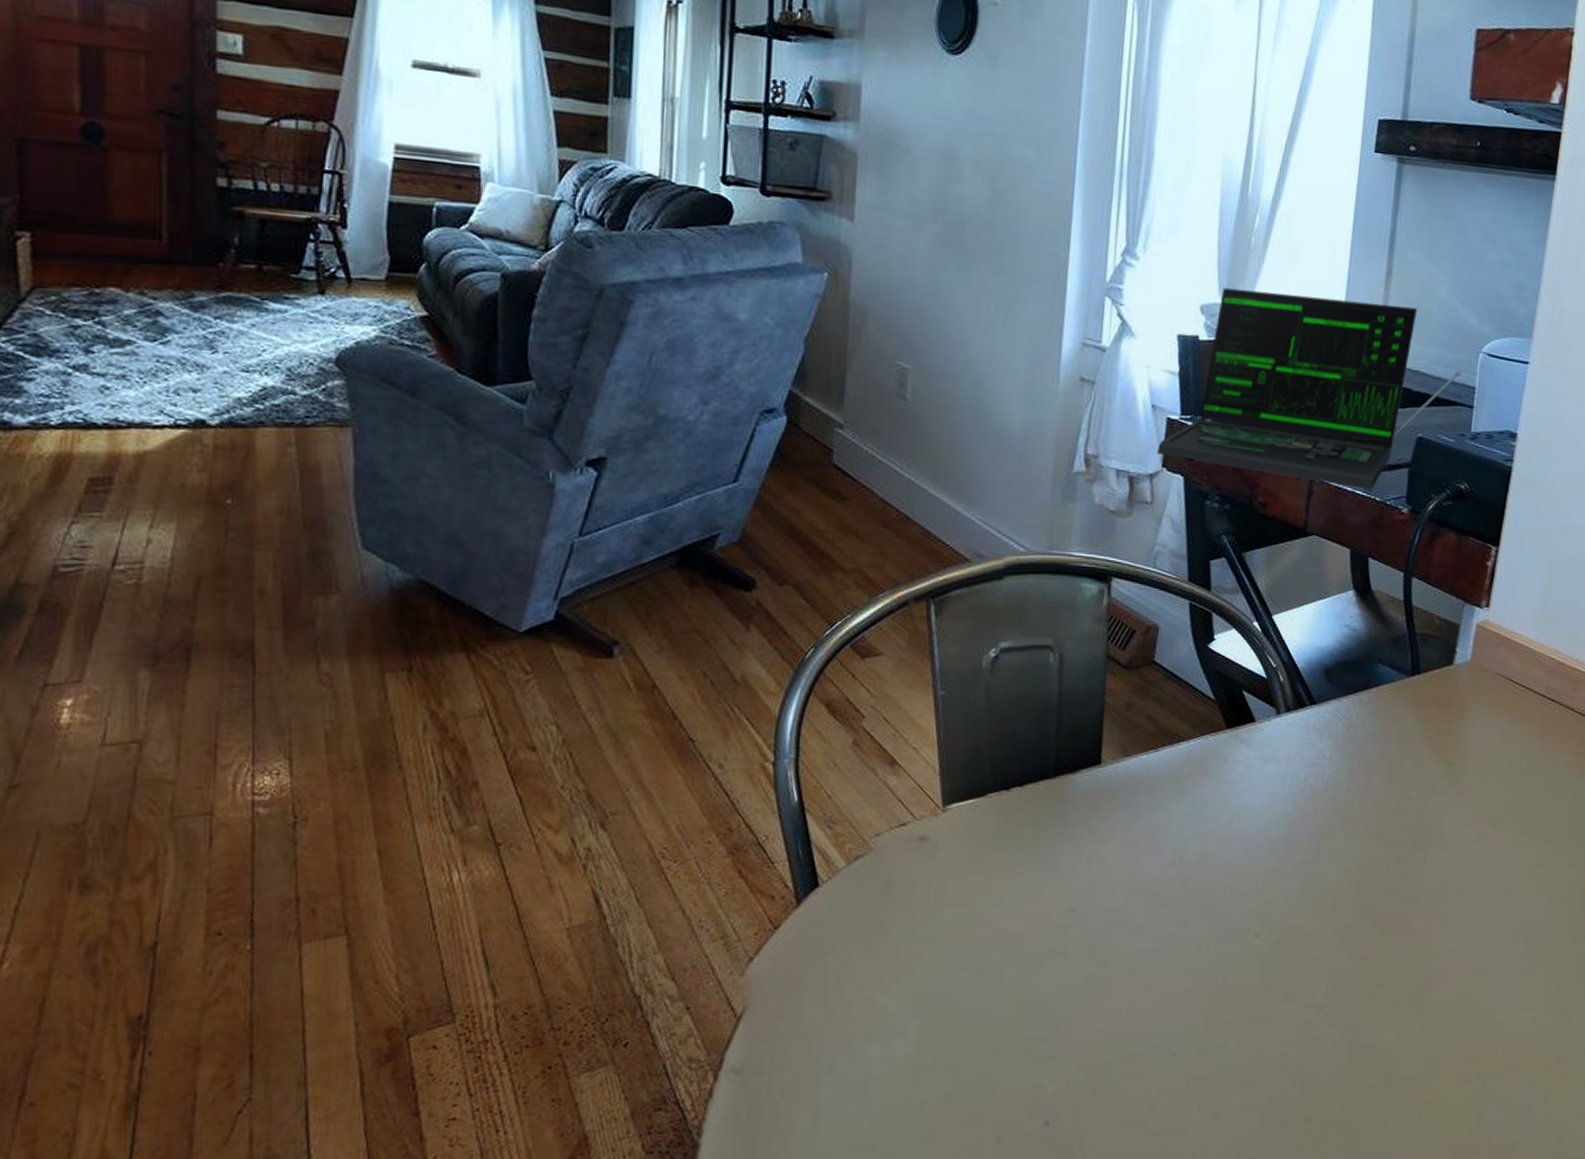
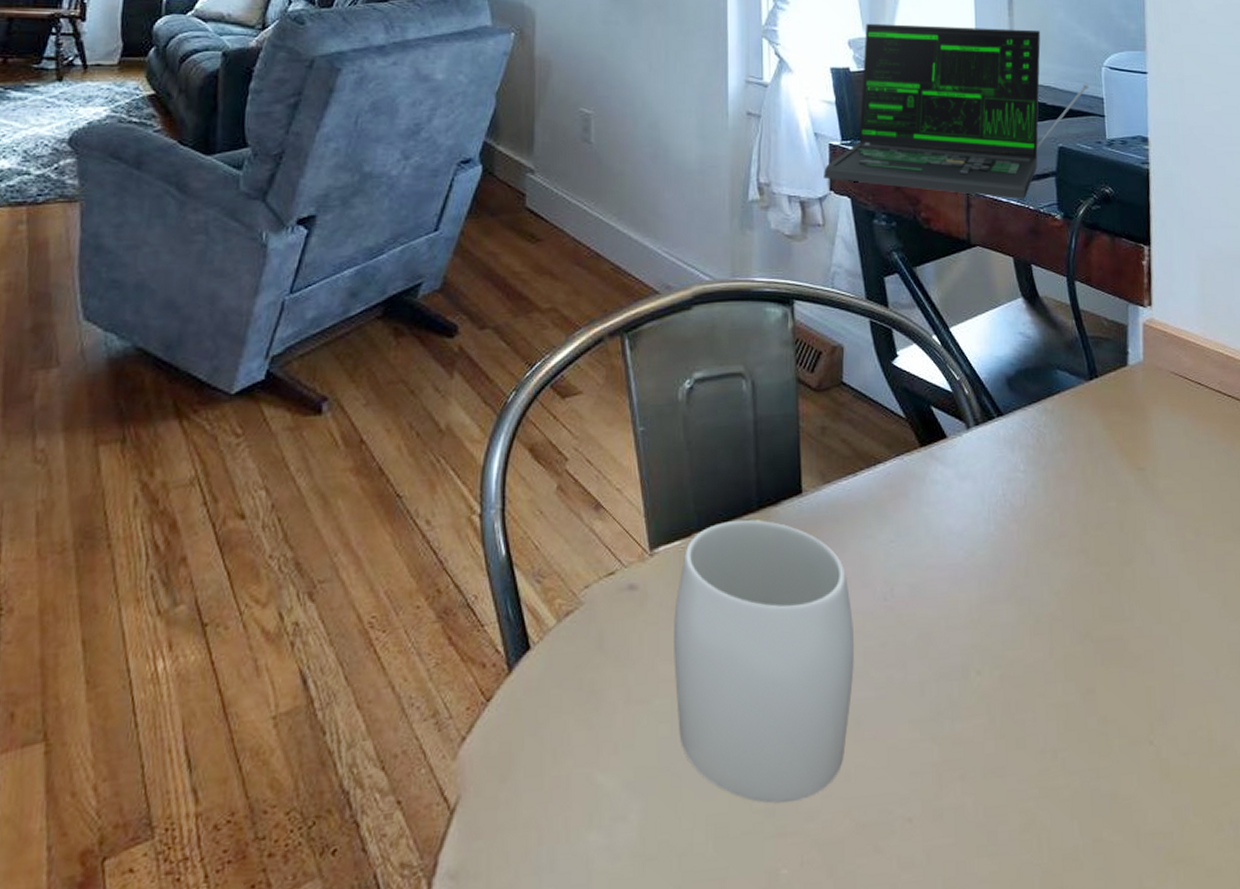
mug: none [959,784,1140,1033] -> present [674,519,855,804]

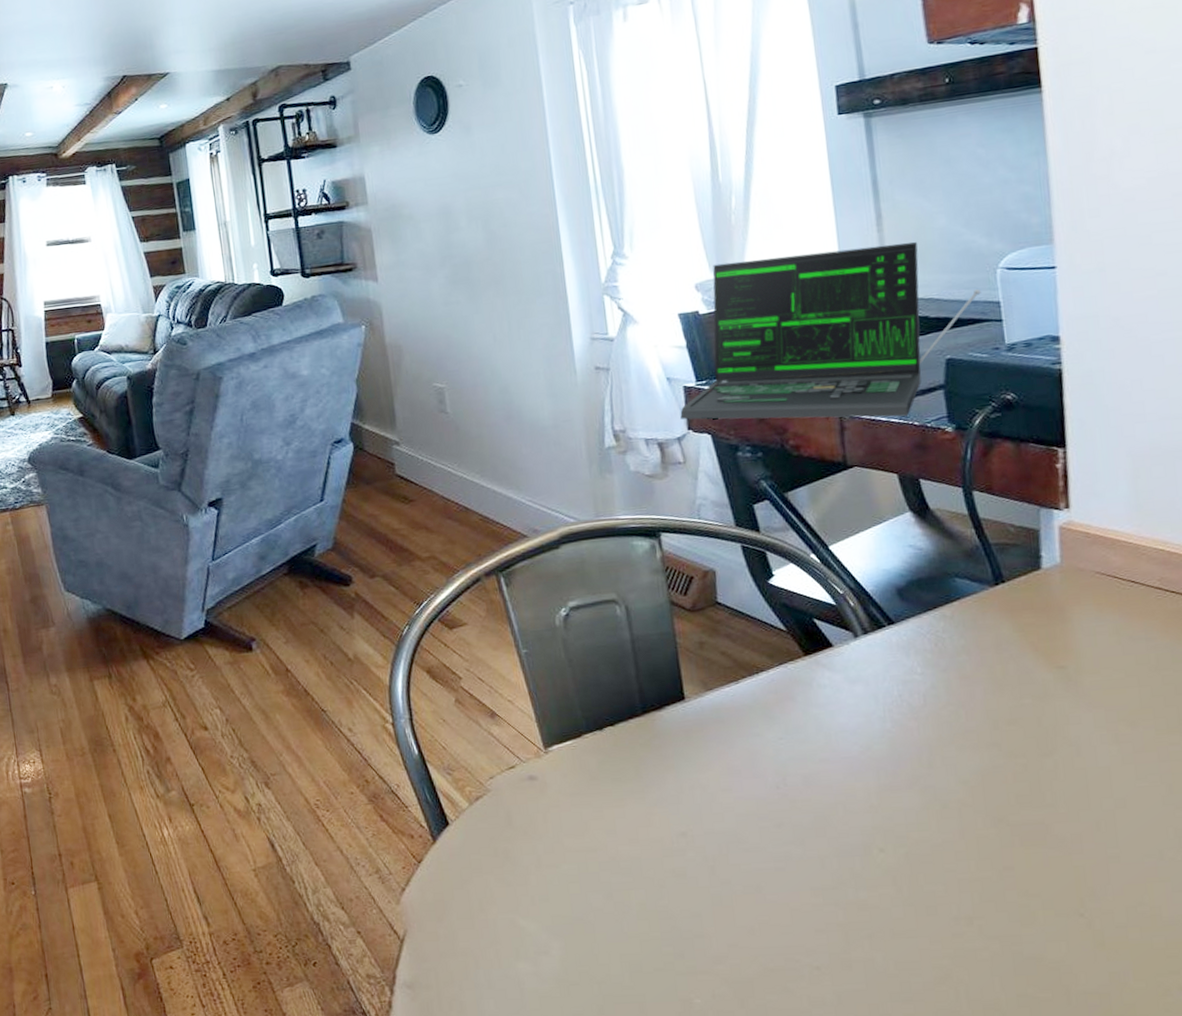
mug: present [674,519,855,804] -> none [572,722,751,949]

